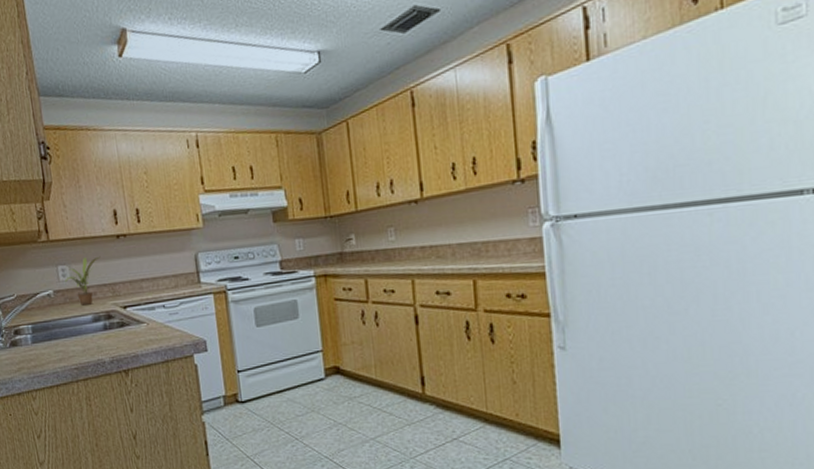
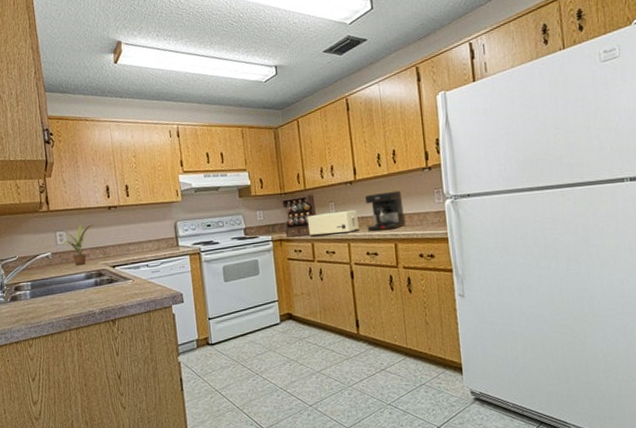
spice rack: none [325,217,371,272] -> present [281,194,316,238]
toaster: none [358,236,427,272] -> present [307,209,360,237]
coffee maker: none [435,211,489,264] -> present [365,190,406,231]

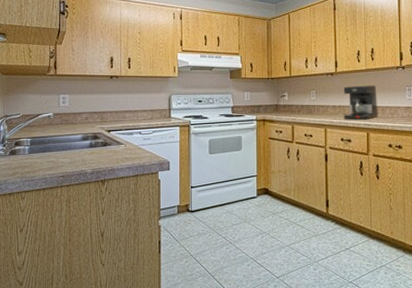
potted plant: present [62,224,94,267] -> none [64,90,96,128]
spice rack: present [281,194,316,238] -> none [268,81,298,118]
toaster: present [307,209,360,237] -> none [290,98,337,120]

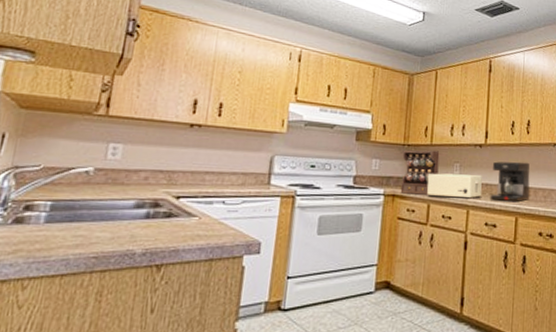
spice rack: none [268,81,298,118] -> present [400,149,440,195]
toaster: none [290,98,337,120] -> present [427,173,483,200]

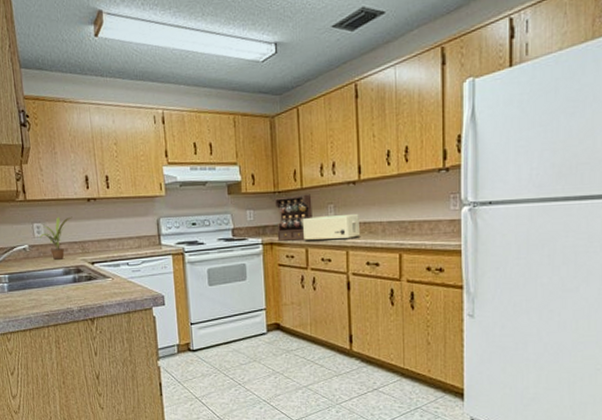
potted plant: none [113,140,166,191] -> present [39,216,73,261]
coffee maker: present [490,161,530,202] -> none [369,194,414,239]

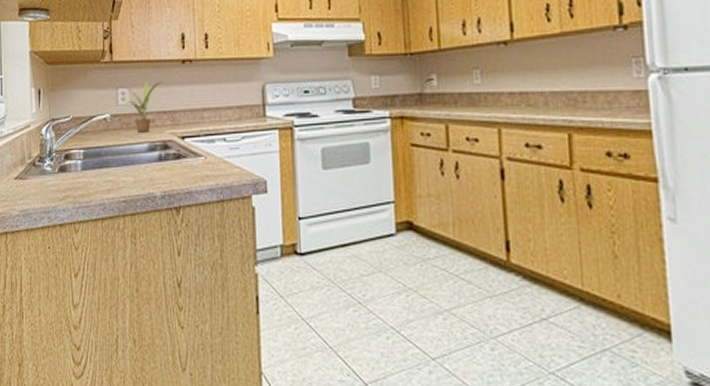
spice rack: present [274,194,312,241] -> none [405,56,454,114]
toaster: present [302,213,361,242] -> none [440,81,516,117]

